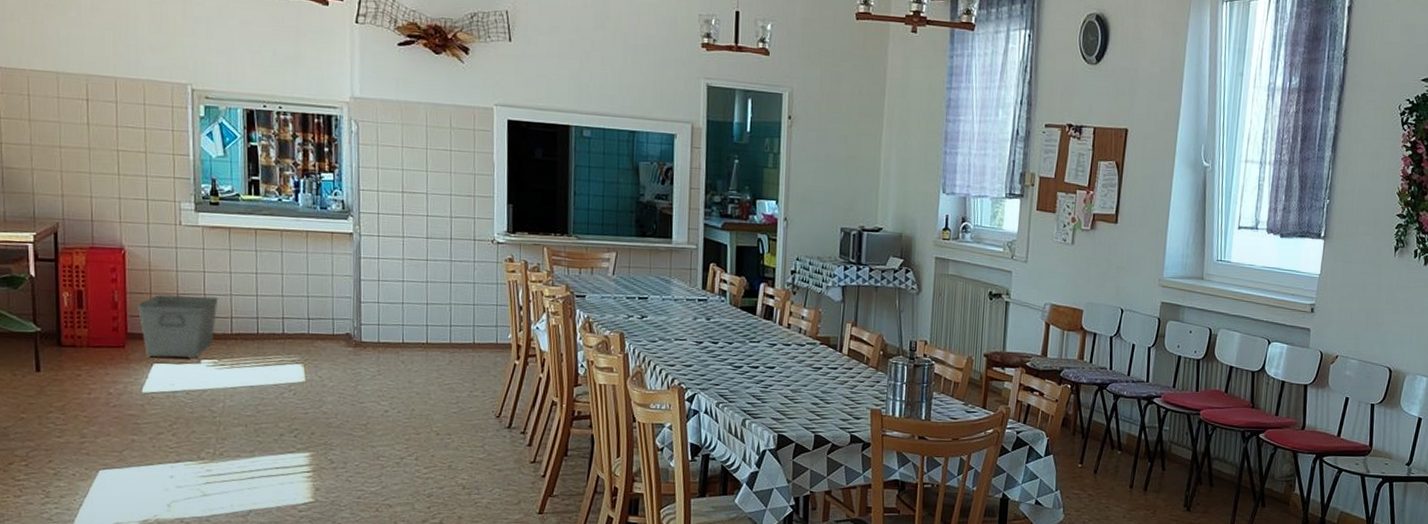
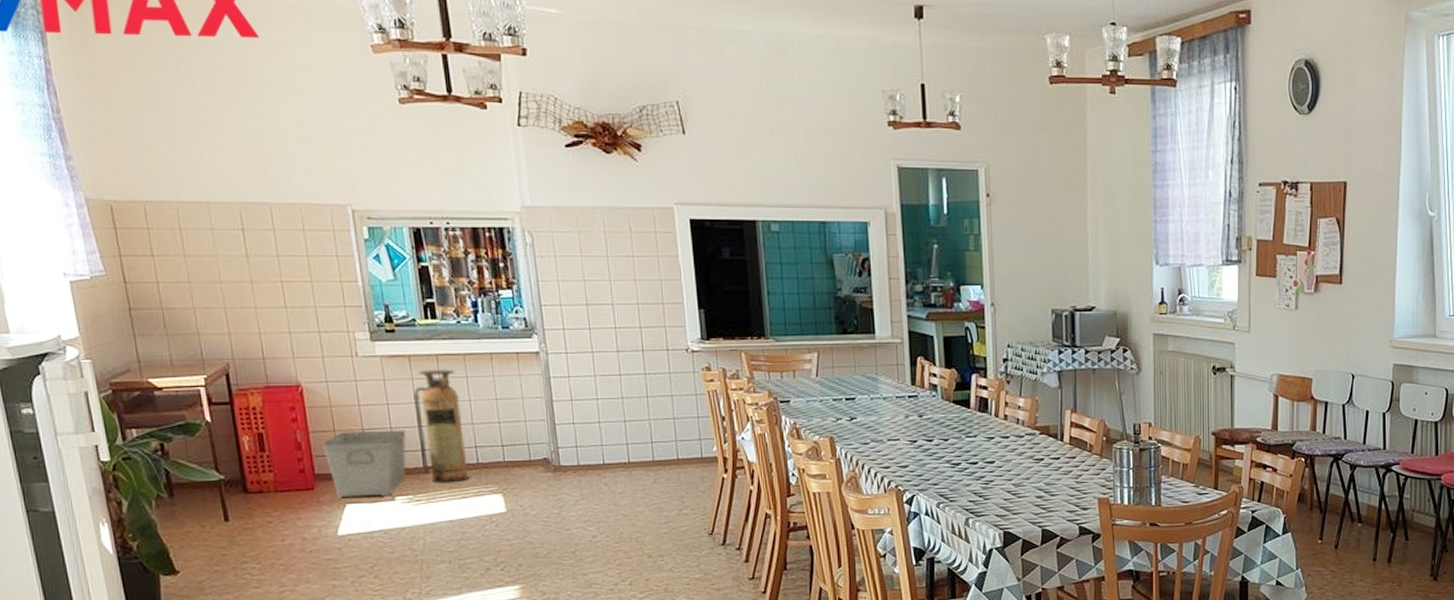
fire extinguisher: none [229,242,273,351] -> present [413,369,469,483]

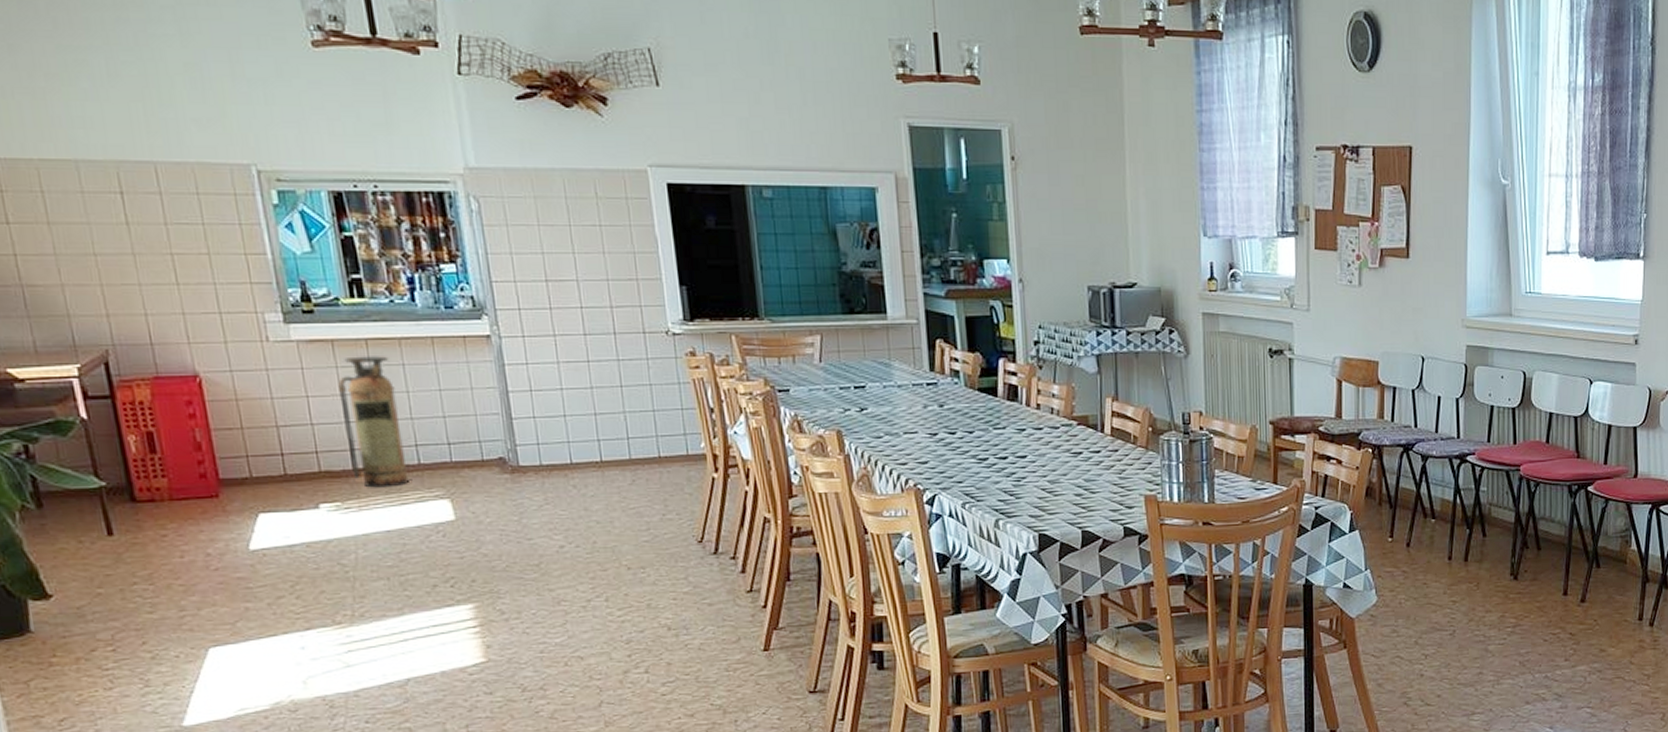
storage bin: present [321,430,406,497] -> none [226,426,332,505]

